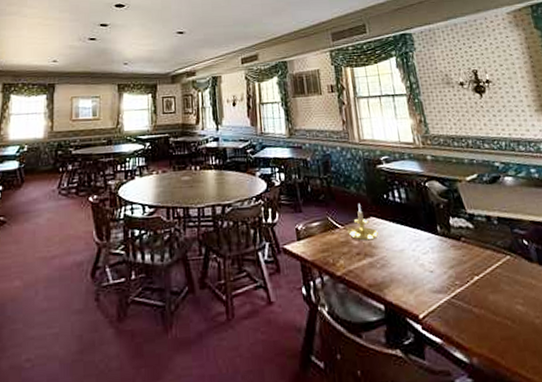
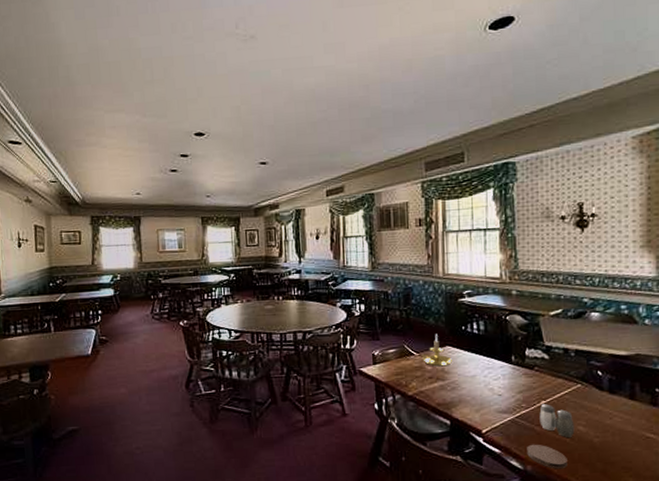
coaster: none [469,329,515,361] -> present [527,444,567,469]
salt and pepper shaker: none [474,280,514,320] -> present [539,404,575,437]

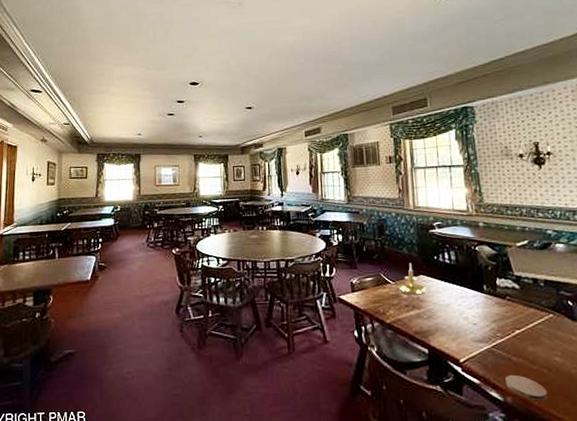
salt and pepper shaker: present [539,404,575,437] -> none [515,333,551,368]

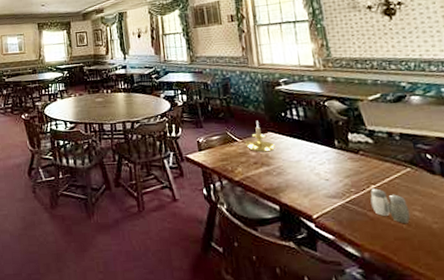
coaster: present [505,374,548,402] -> none [361,230,408,257]
salt and pepper shaker: none [515,333,551,368] -> present [370,188,411,223]

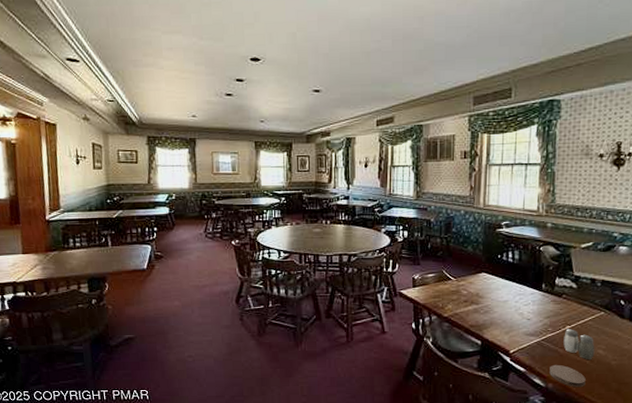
candle holder: present [244,120,276,153] -> none [458,260,488,292]
coaster: none [361,230,408,257] -> present [549,364,586,388]

